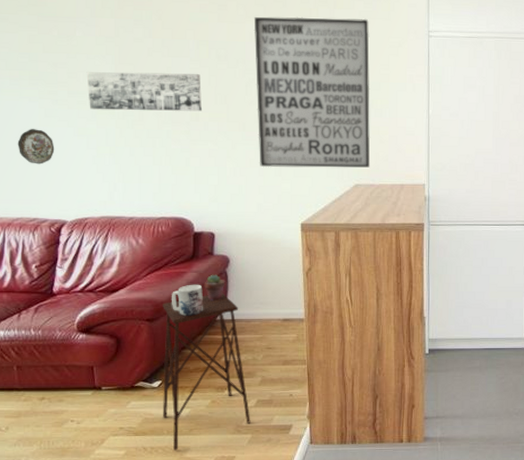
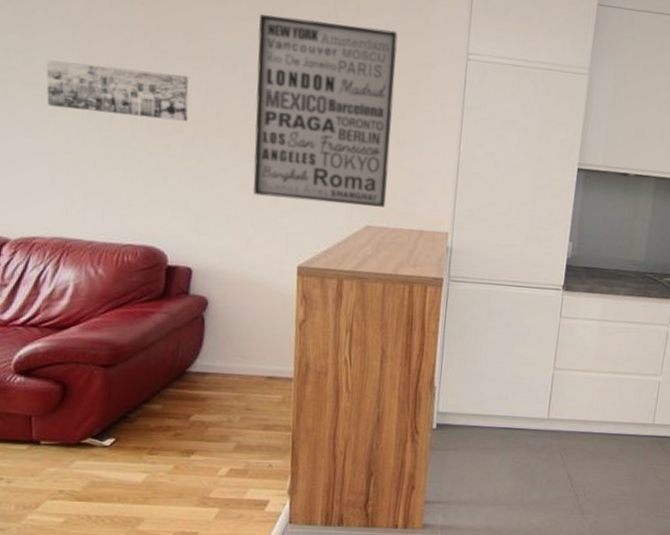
side table: present [163,293,251,451] -> none [114,340,221,522]
mug: present [172,284,204,316] -> none [134,327,173,365]
potted succulent: present [204,274,226,300] -> none [175,317,201,349]

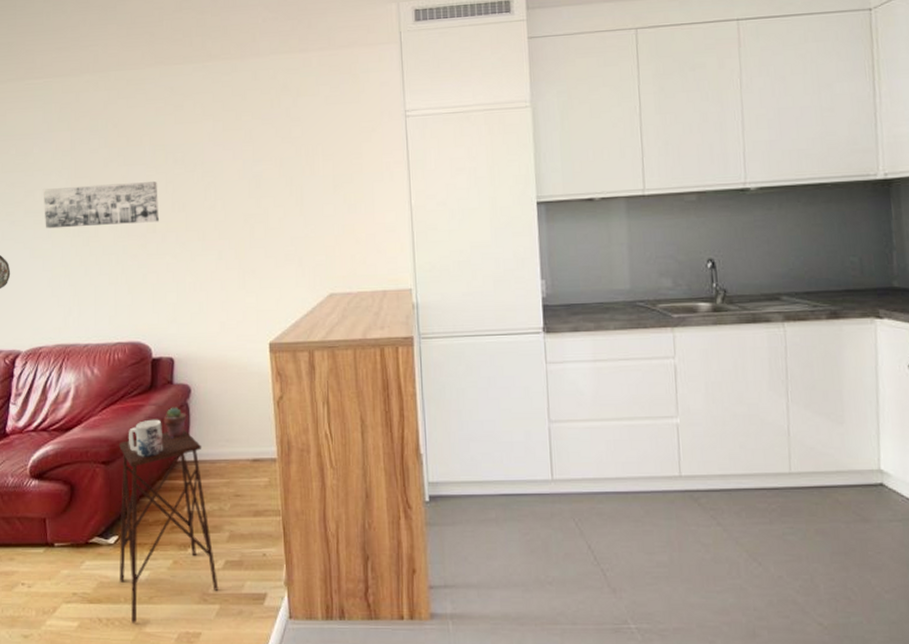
side table: none [114,340,221,522] -> present [119,429,219,623]
mug: none [134,327,173,365] -> present [129,419,164,457]
potted succulent: none [175,317,201,349] -> present [163,407,187,438]
wall art: present [253,14,398,207] -> none [211,104,346,280]

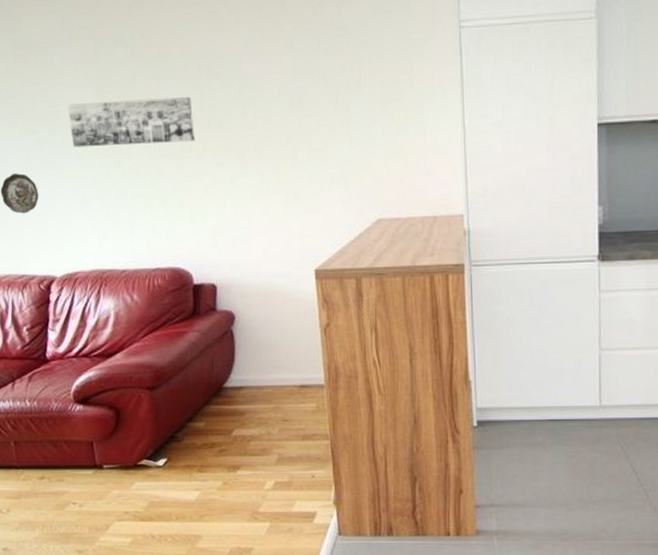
side table: present [119,429,219,623] -> none [163,355,269,539]
mug: present [129,419,164,457] -> none [173,345,209,383]
potted succulent: present [163,407,187,438] -> none [207,333,232,364]

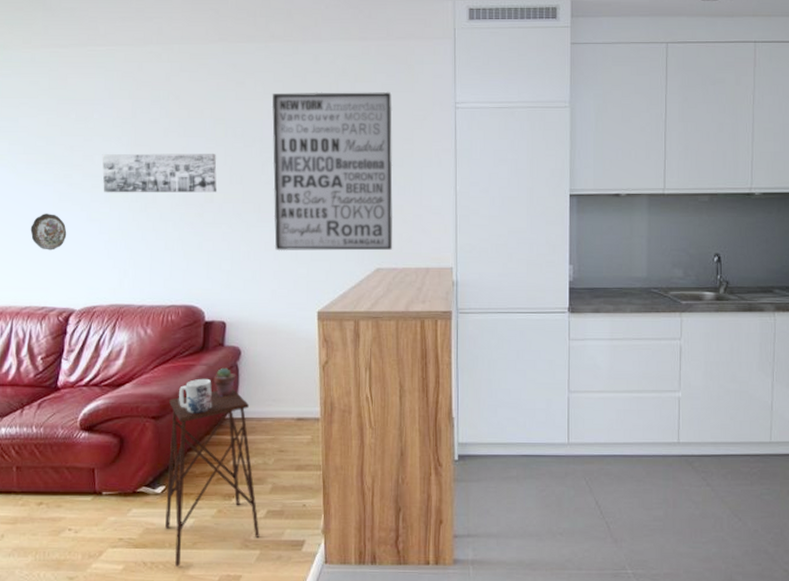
side table: none [163,355,269,539] -> present [165,388,260,567]
mug: none [173,345,209,383] -> present [179,378,213,413]
potted succulent: none [207,333,232,364] -> present [213,367,236,397]
wall art: none [248,12,395,204] -> present [271,91,393,251]

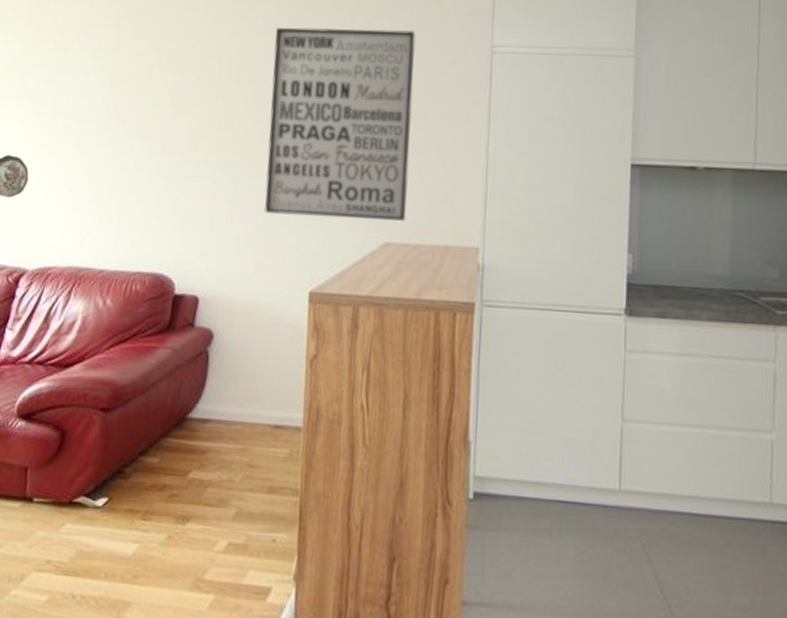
wall art: present [102,153,217,193] -> none [74,90,206,140]
side table: present [165,388,260,567] -> none [102,380,218,606]
mug: present [179,378,213,413] -> none [134,364,176,409]
potted succulent: present [213,367,236,397] -> none [177,353,205,390]

